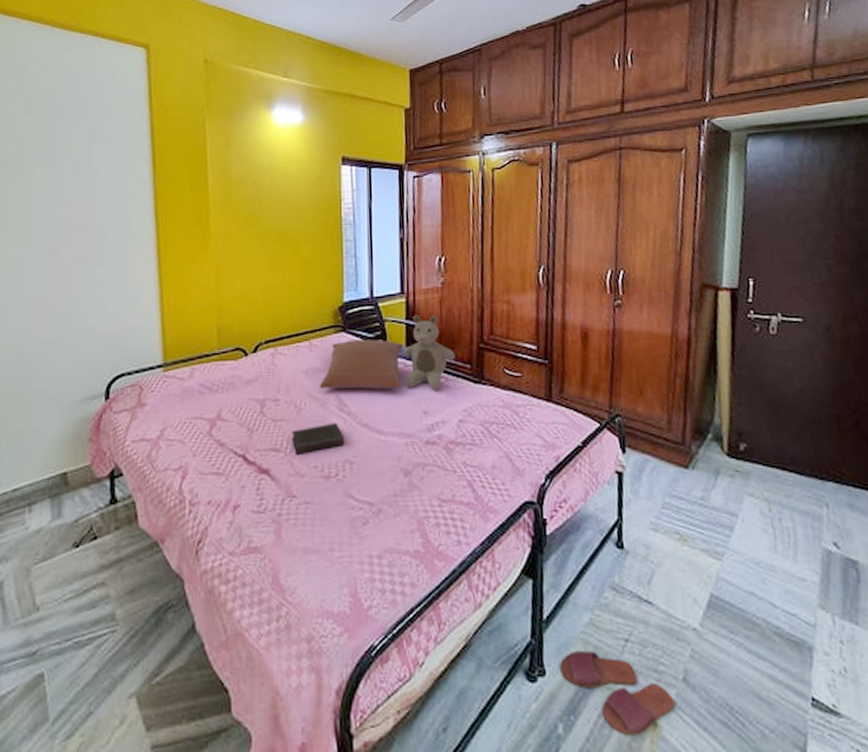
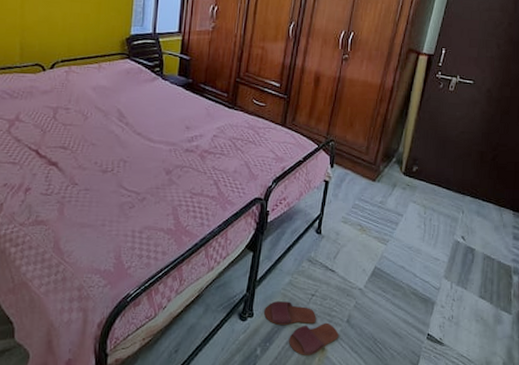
book: present [292,422,345,454] -> none [78,130,122,153]
pillow: present [319,339,404,390] -> none [104,65,176,107]
teddy bear: present [402,315,455,390] -> none [174,51,216,111]

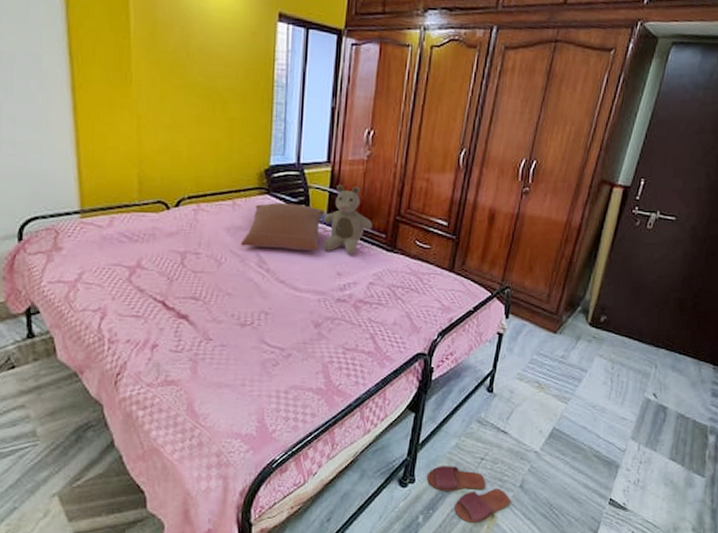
pillow: none [104,65,176,107] -> present [240,202,325,250]
teddy bear: none [174,51,216,111] -> present [323,184,373,255]

